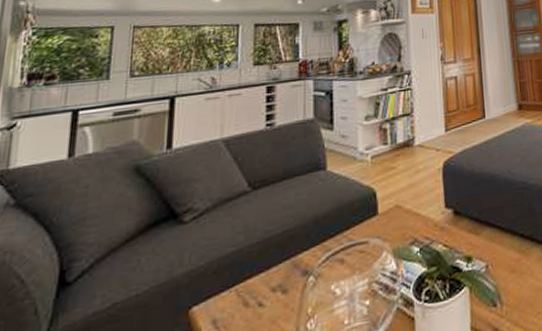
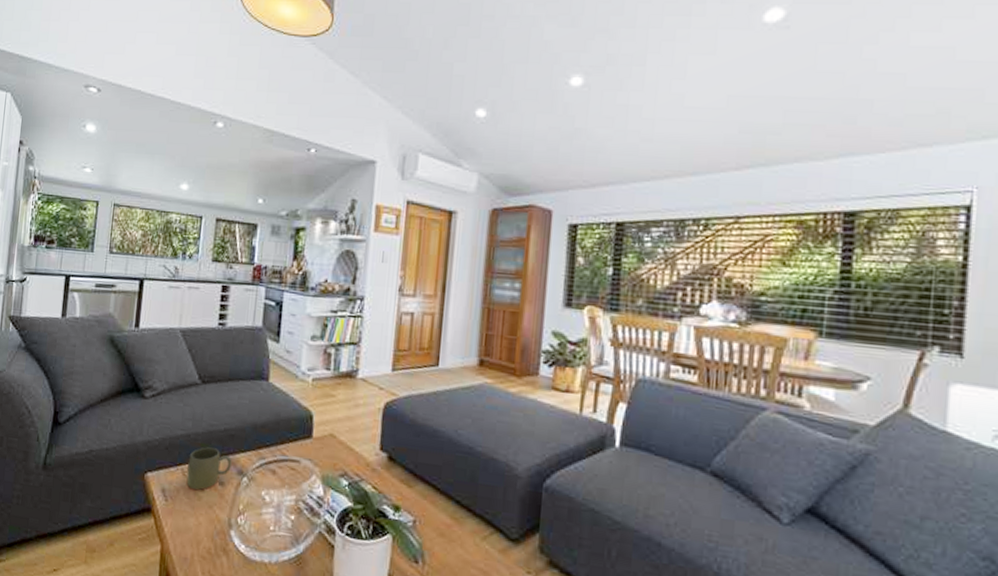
mug: none [242,255,294,309] -> present [186,447,232,491]

